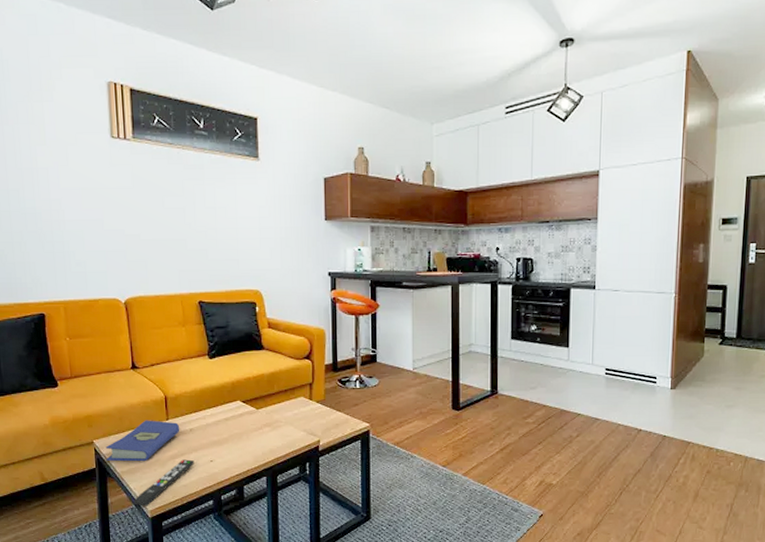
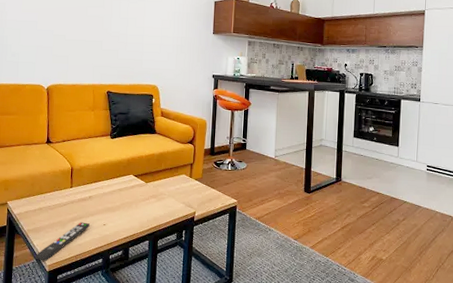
hardcover book: present [105,420,180,461] -> none [16,187,81,221]

